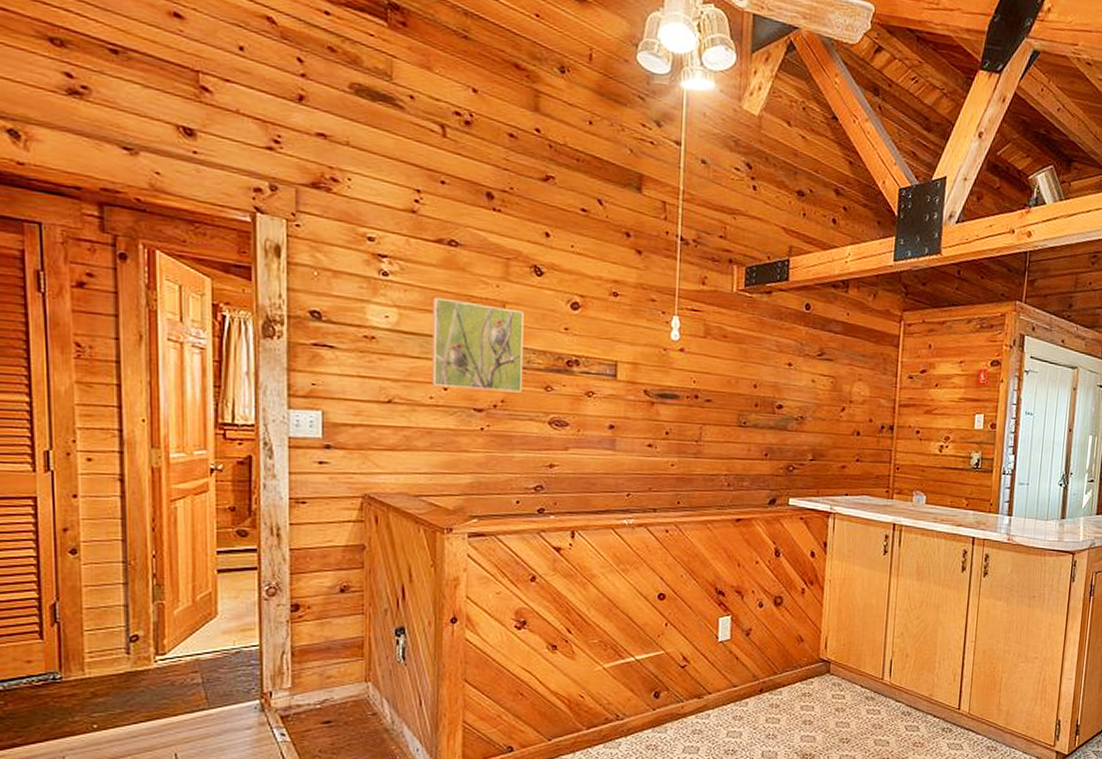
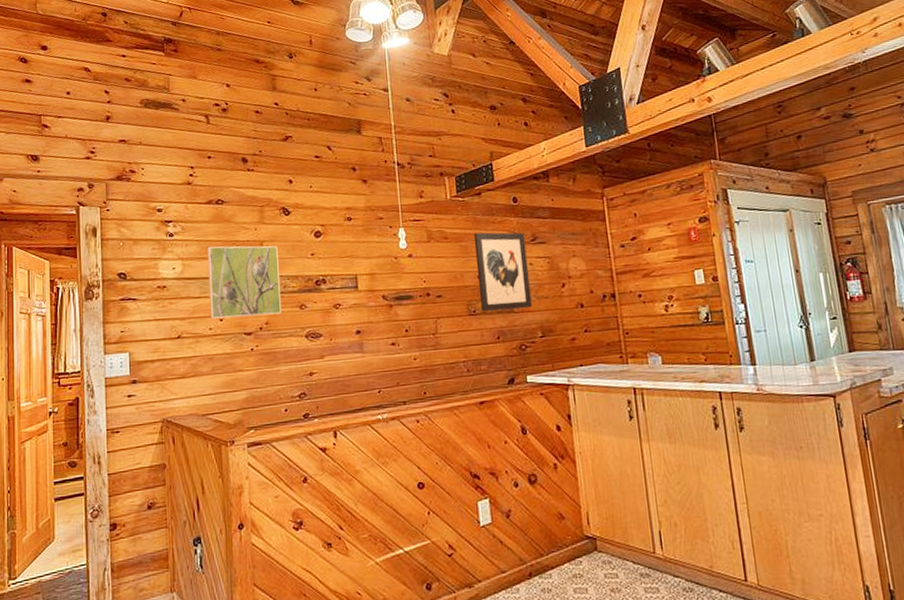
wall art: none [752,337,812,428] -> present [473,232,532,312]

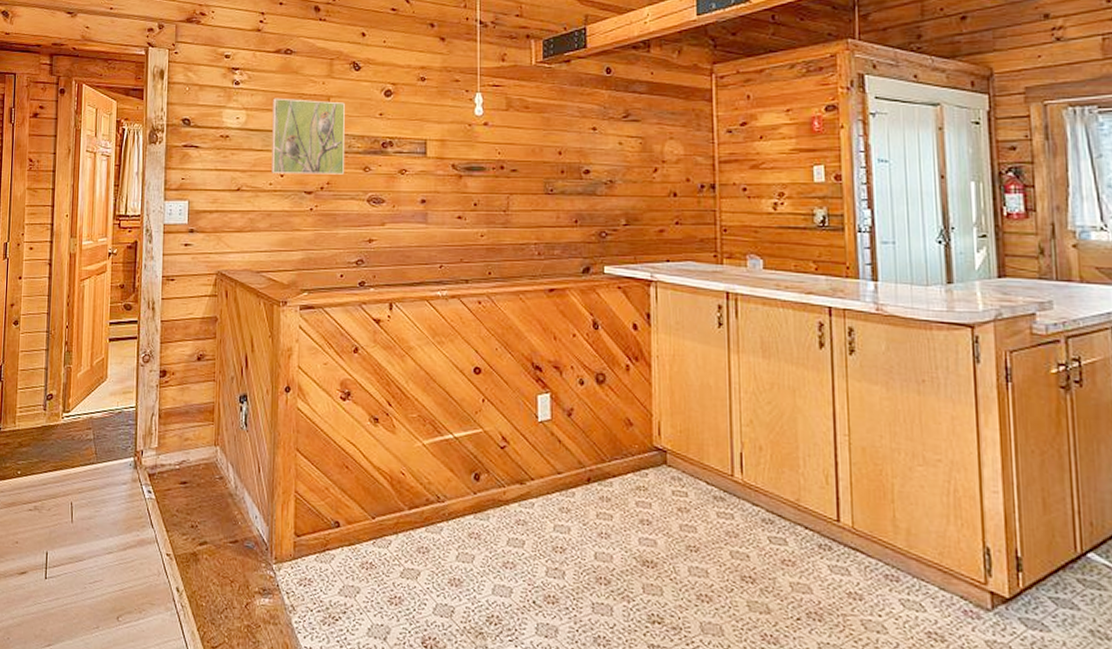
wall art: present [473,232,532,312] -> none [558,104,617,192]

